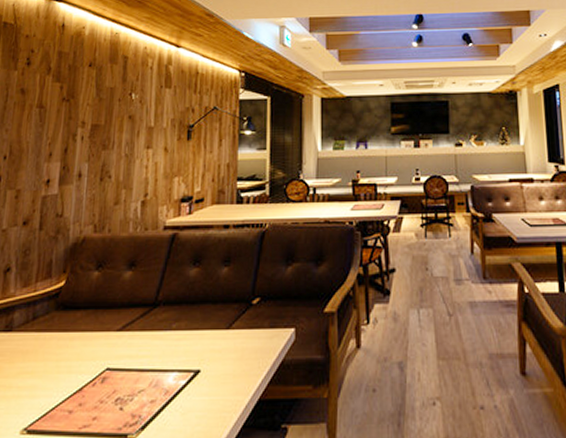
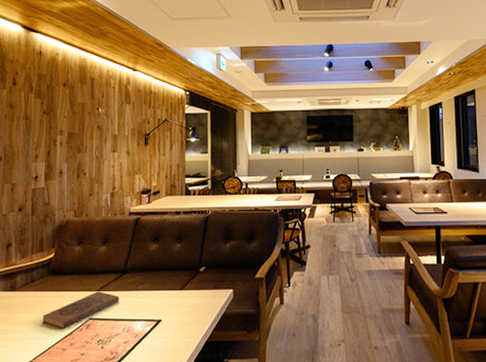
book: none [44,331,147,384] -> present [42,291,119,330]

